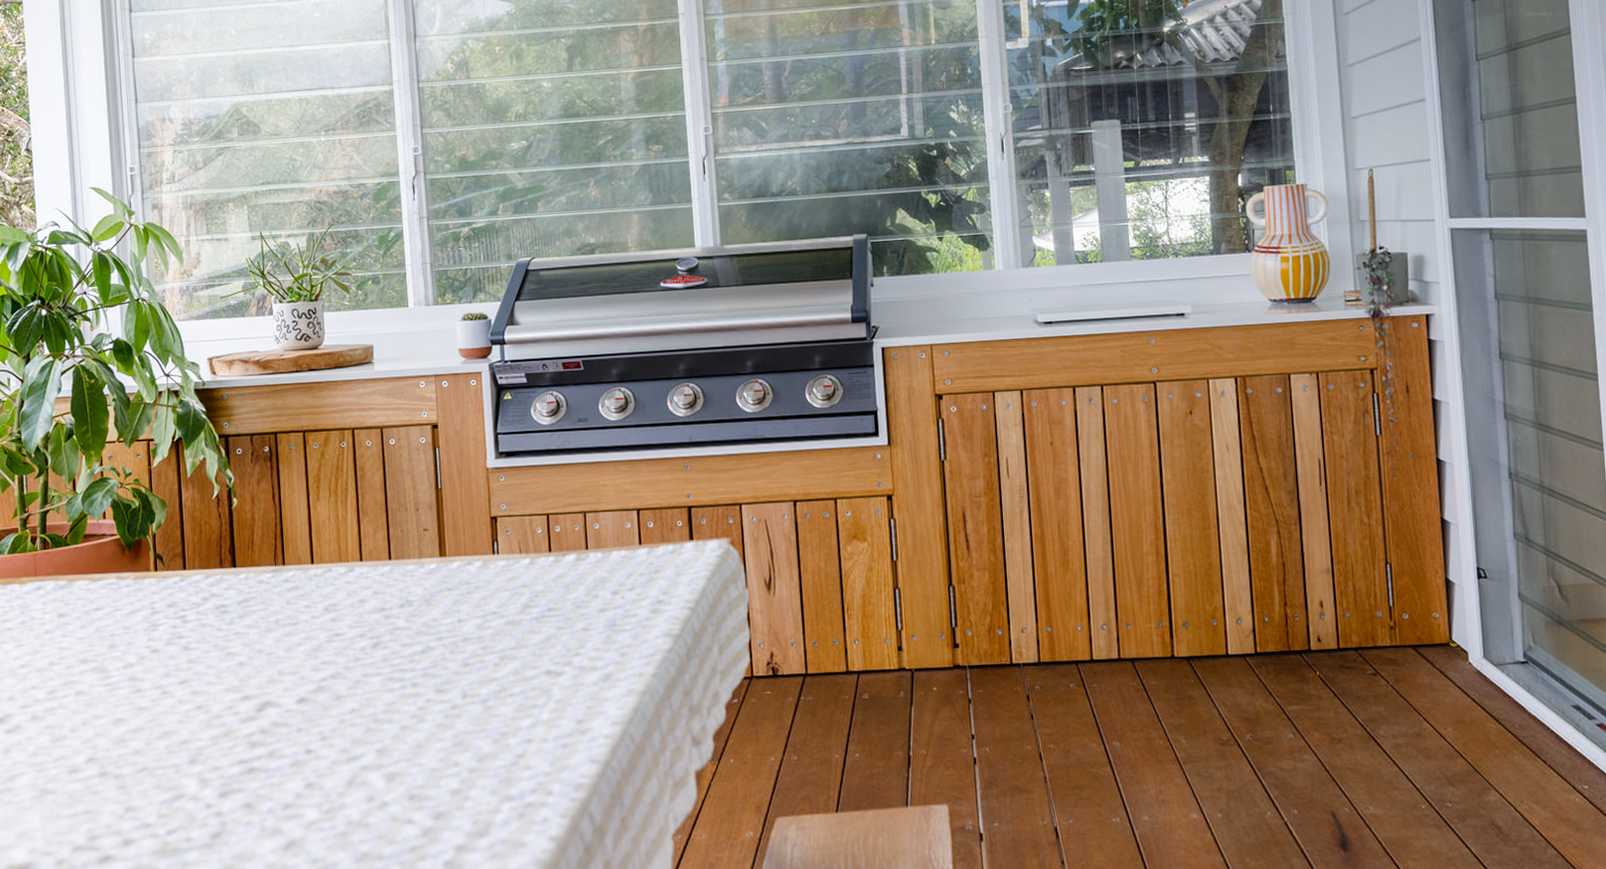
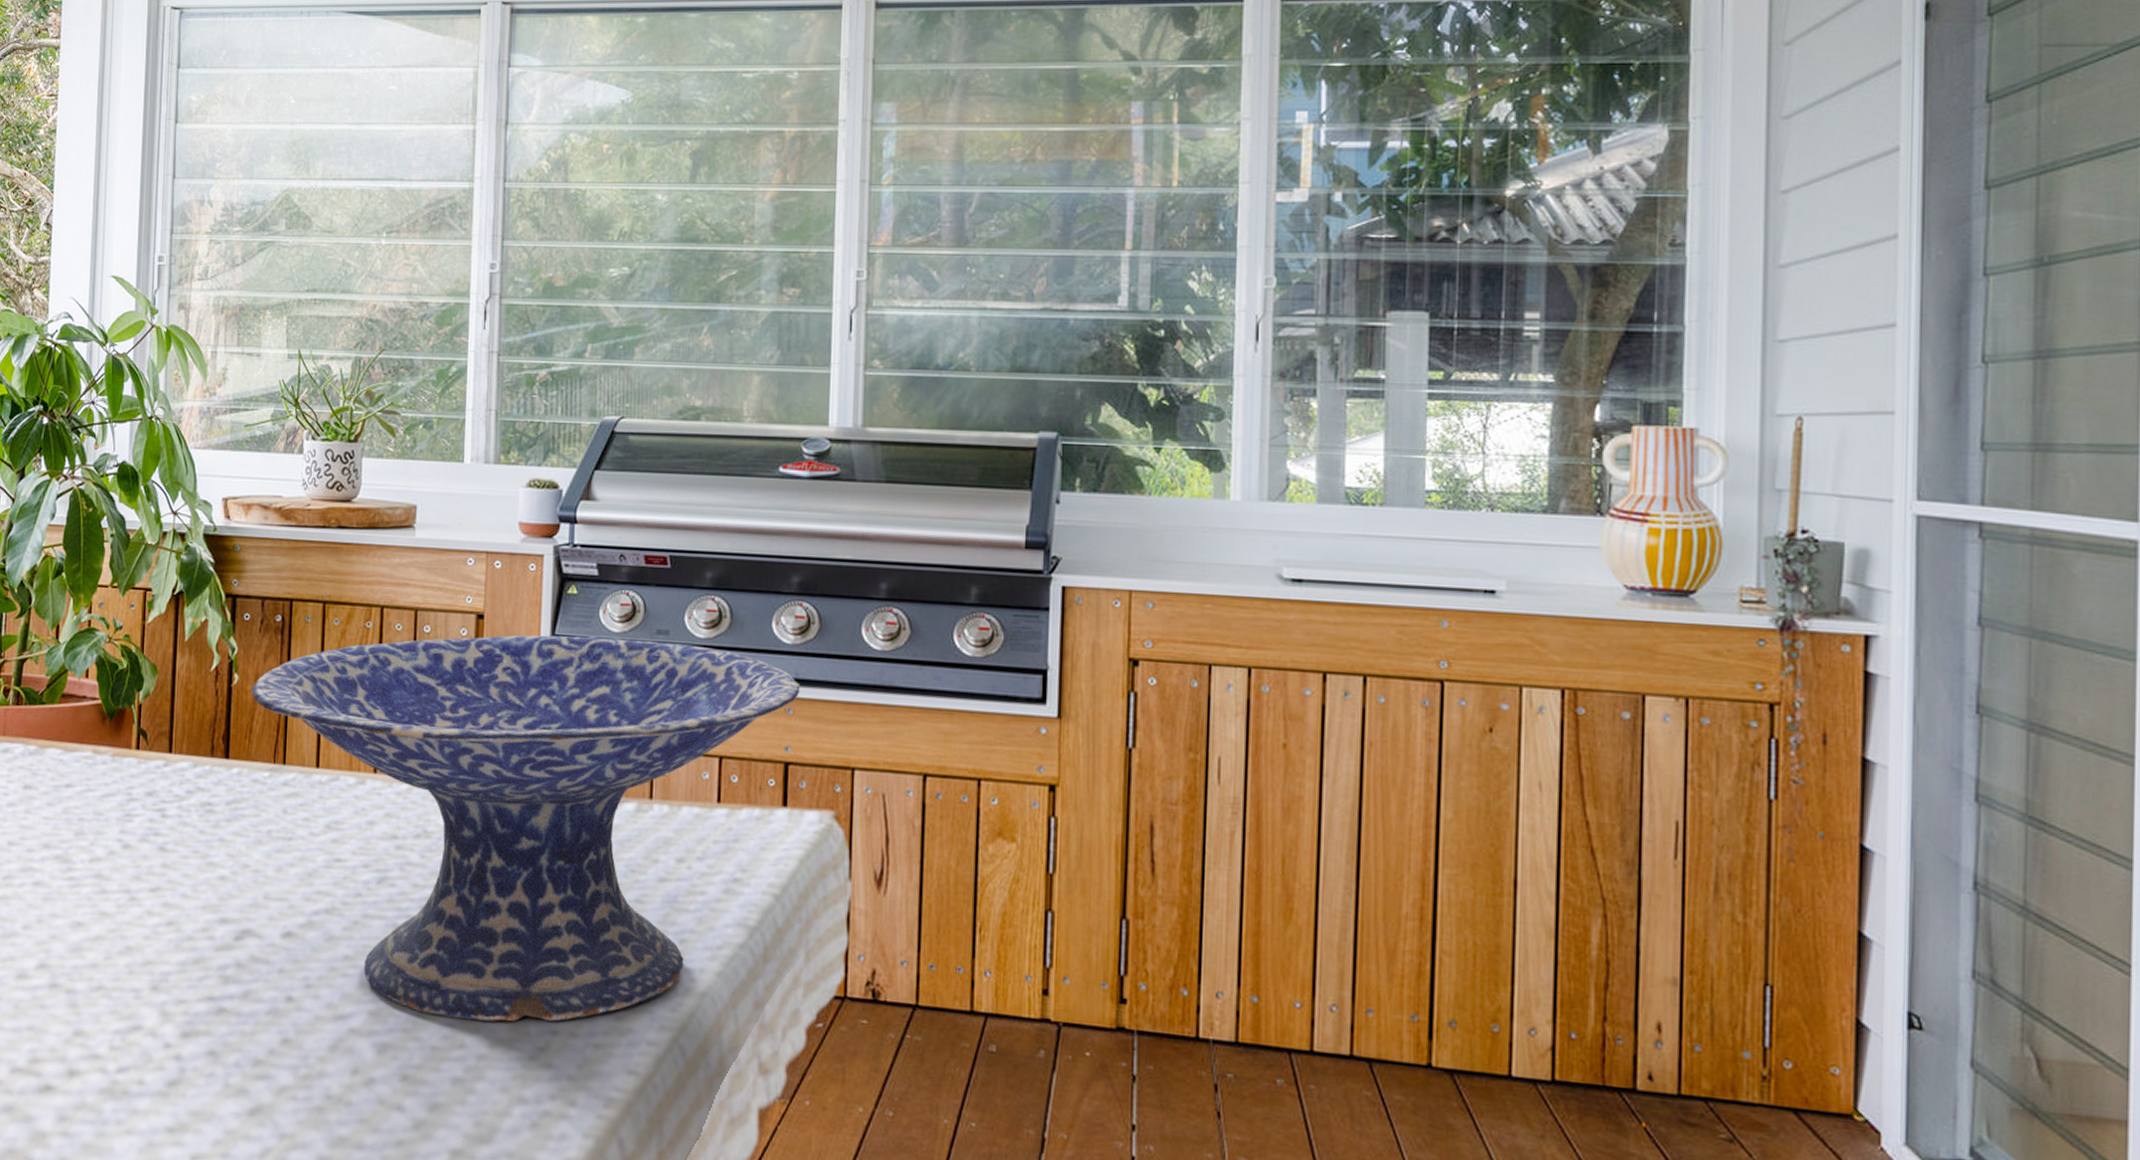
decorative bowl: none [249,426,694,744] -> present [251,635,801,1022]

